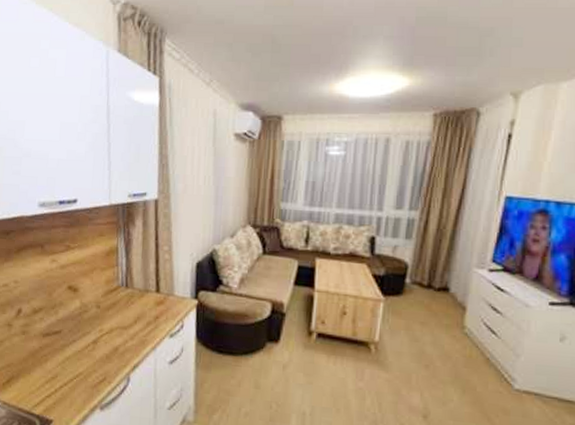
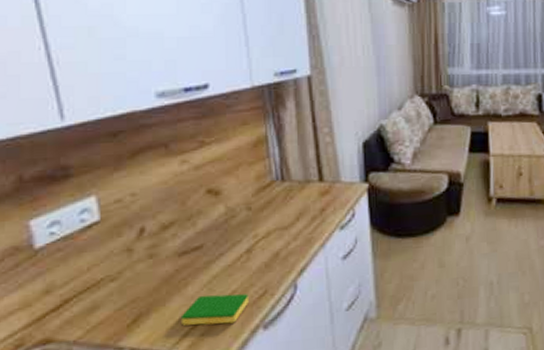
dish sponge: none [40,371,91,400] -> present [180,294,249,326]

